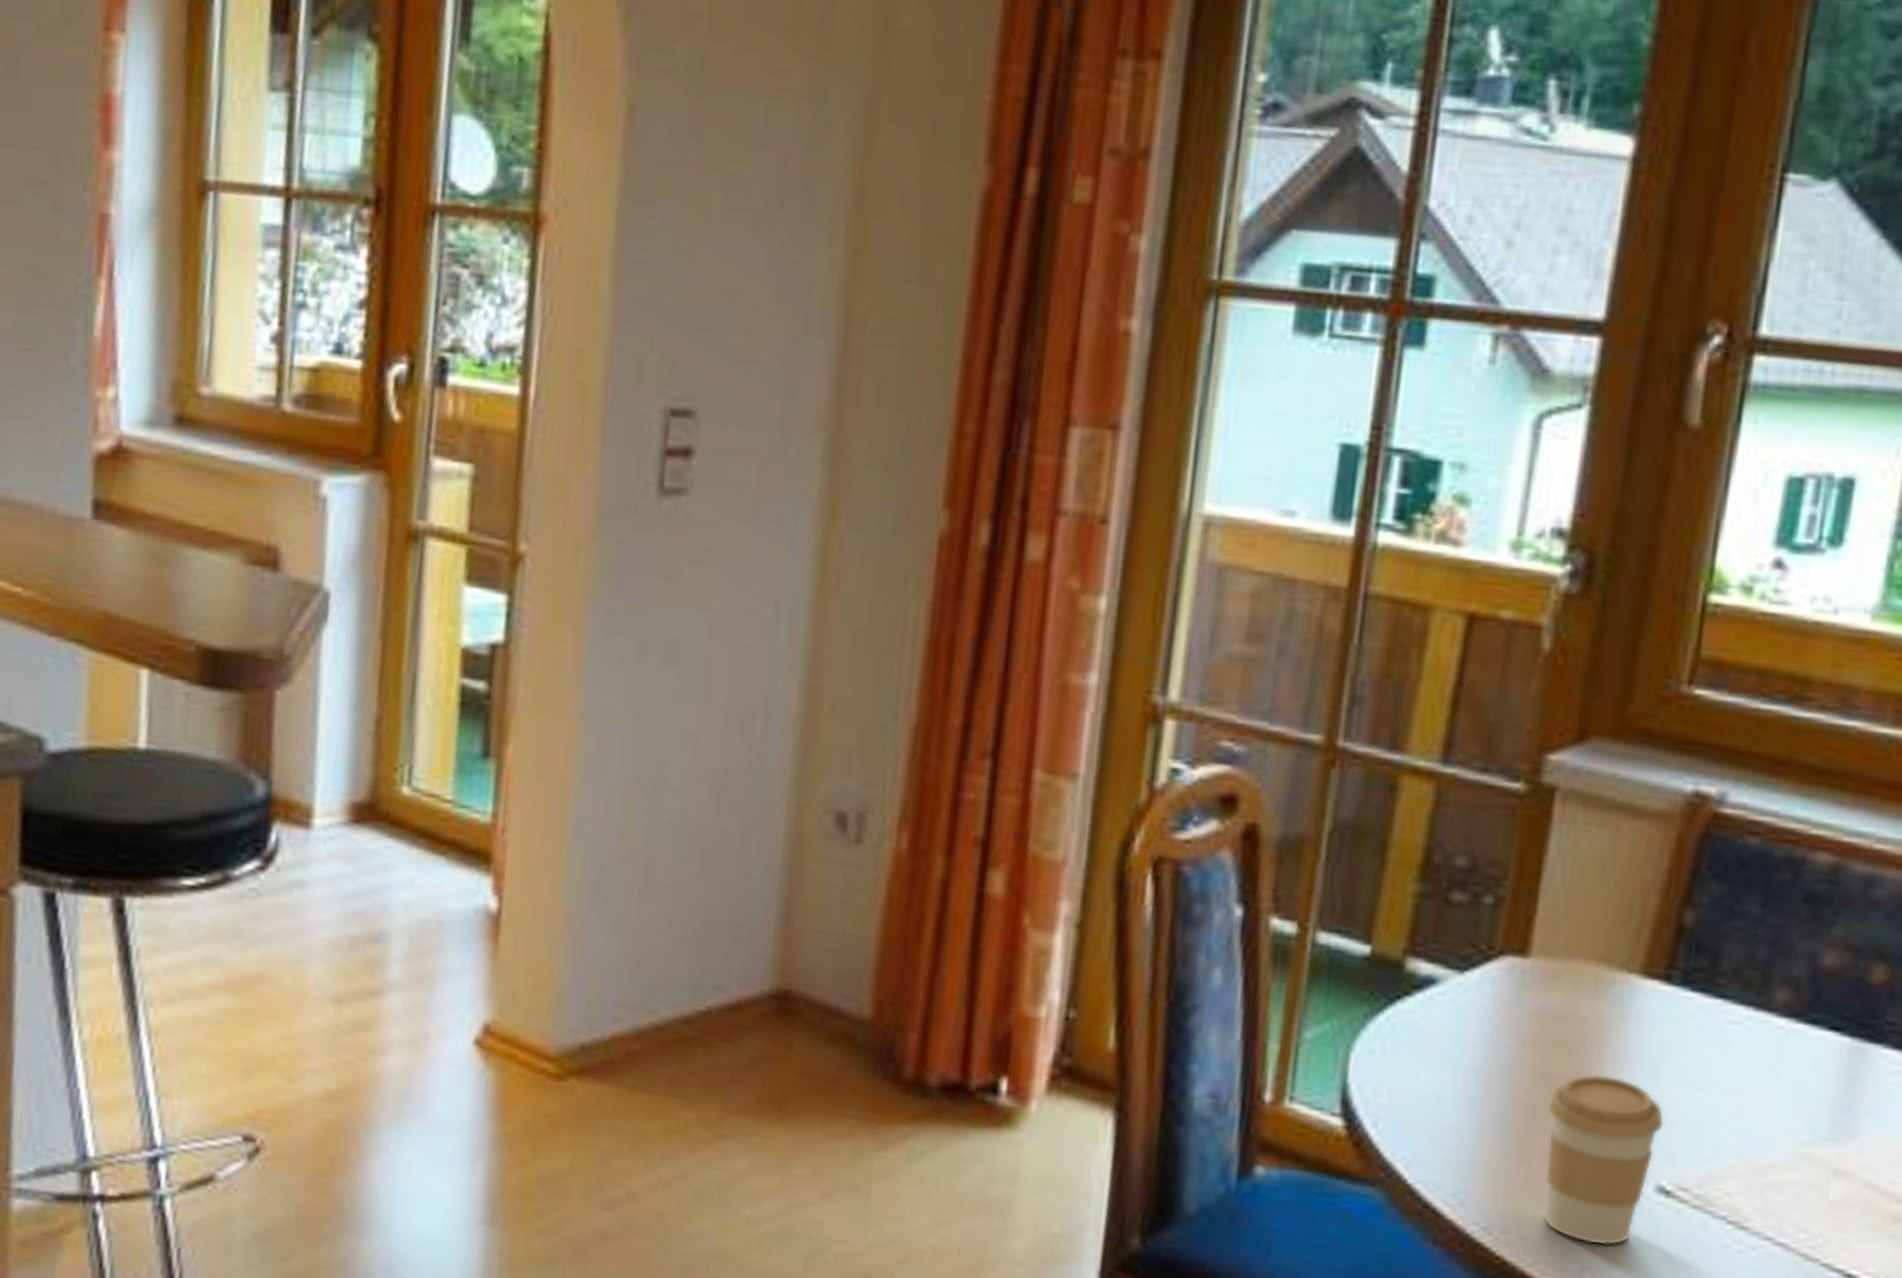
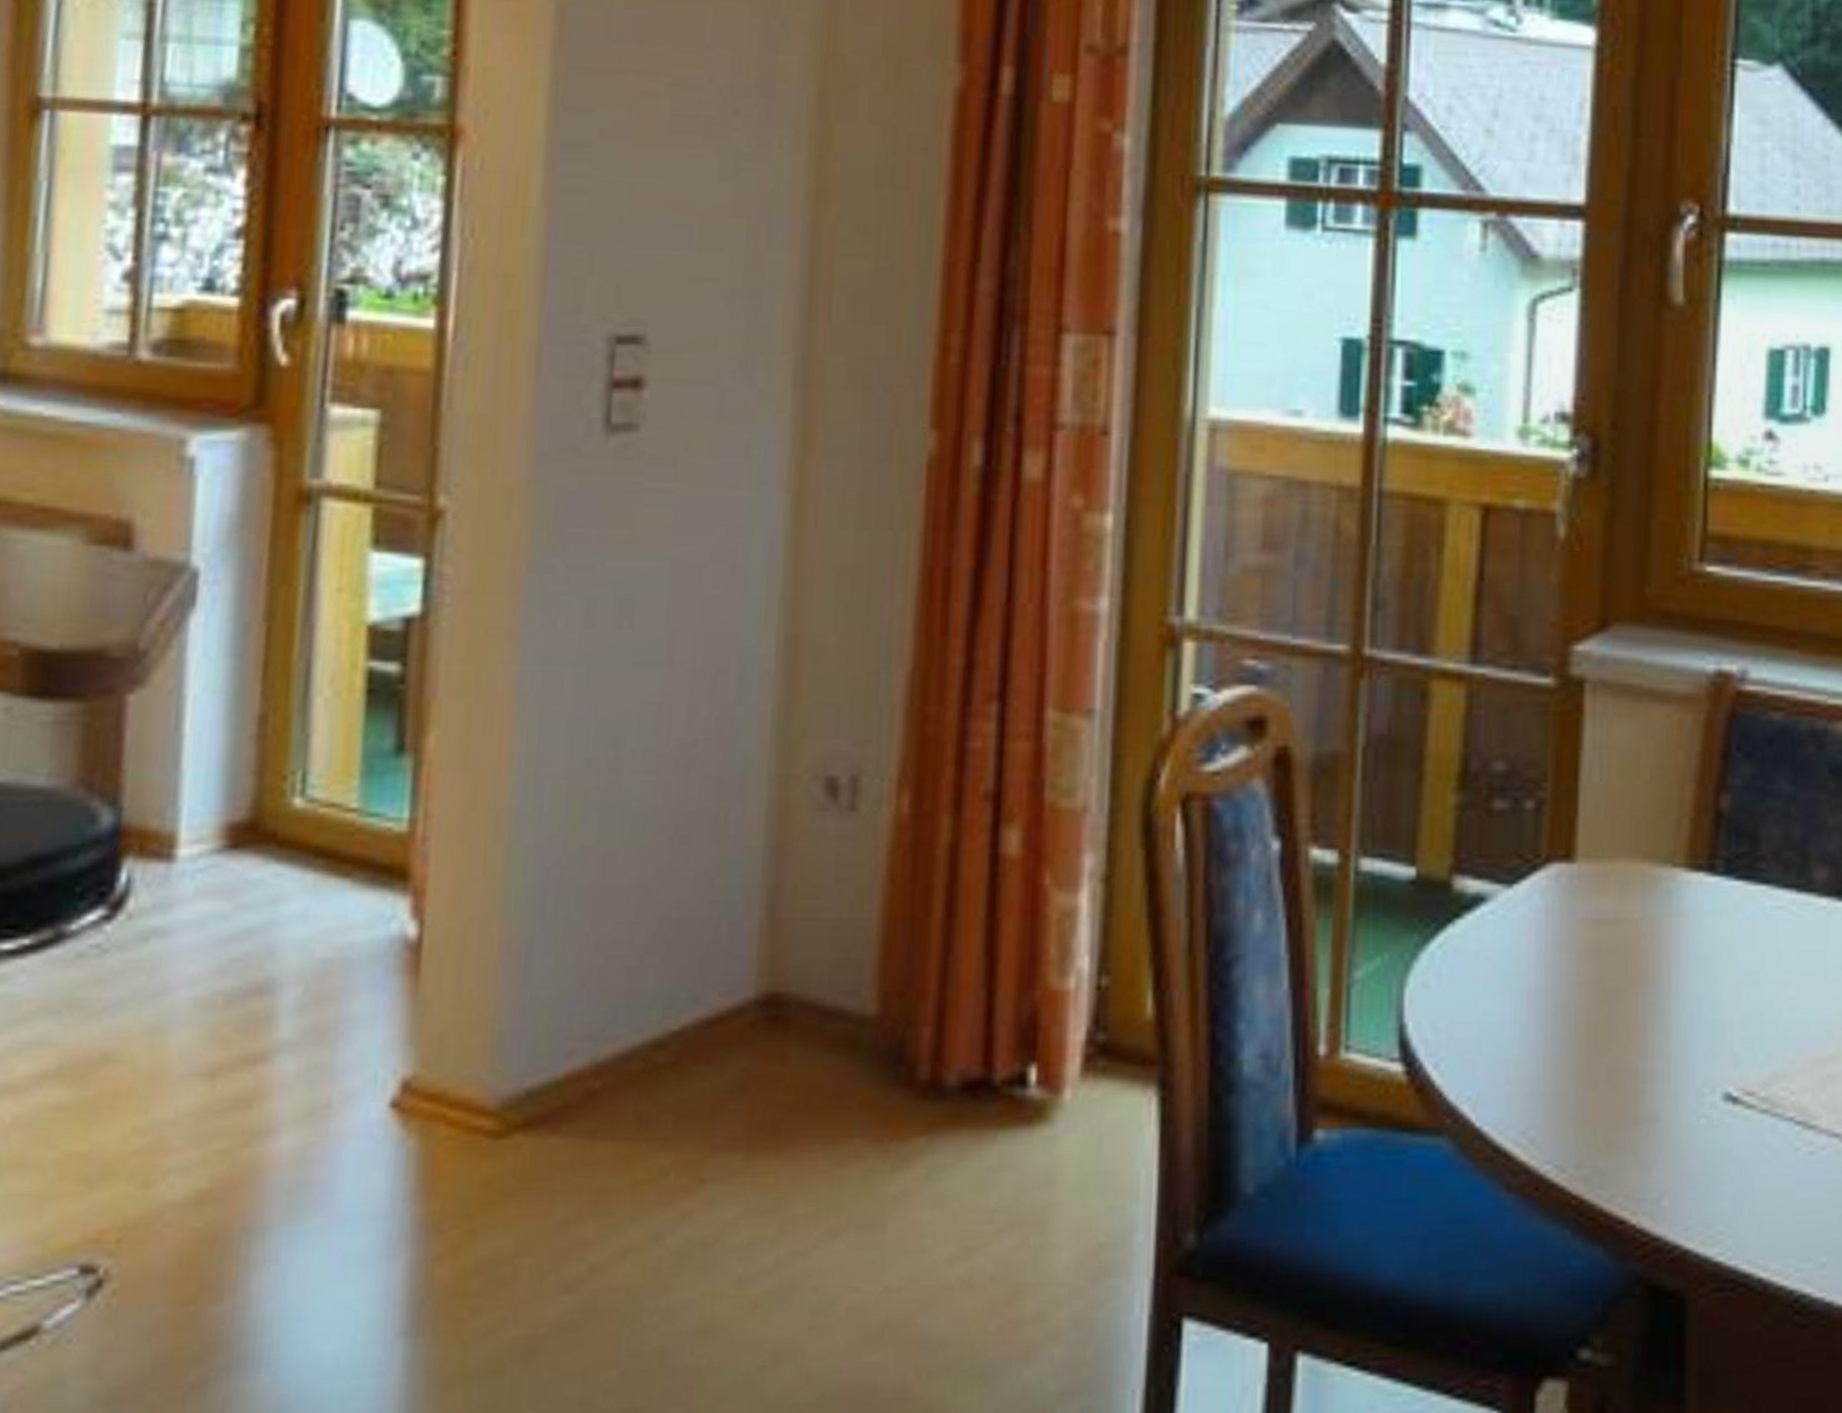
coffee cup: present [1543,1074,1665,1246] -> none [1608,980,1724,1168]

